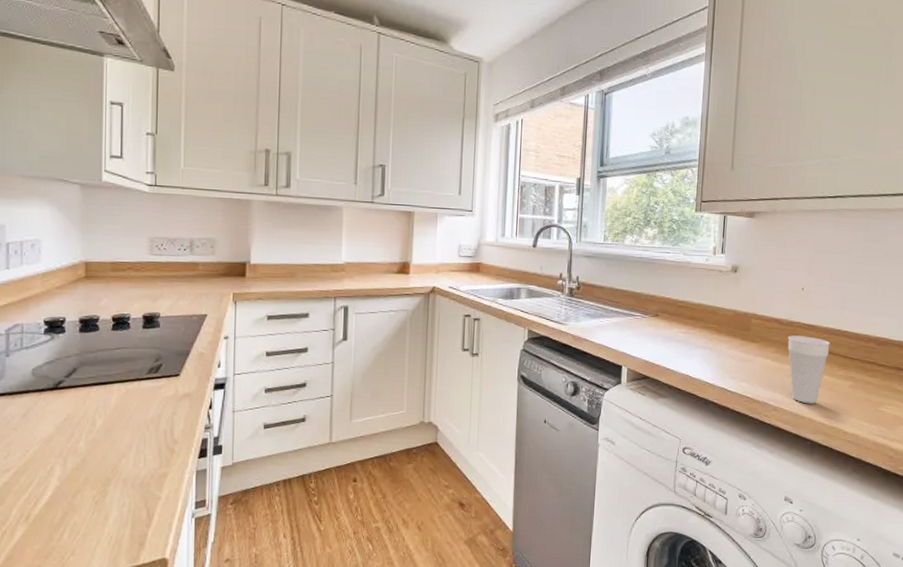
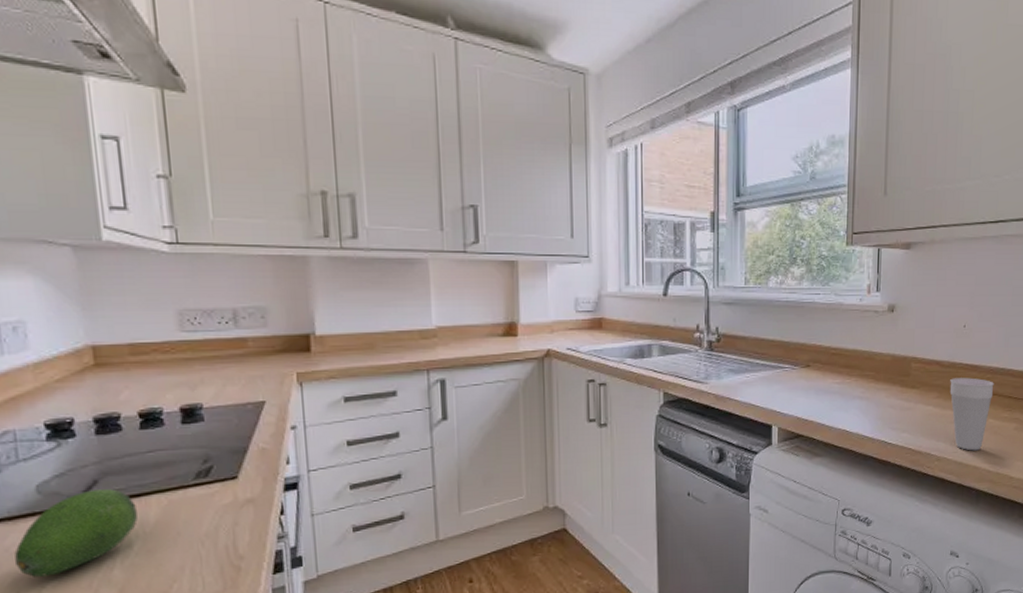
fruit: none [10,376,102,443] -> present [14,489,138,577]

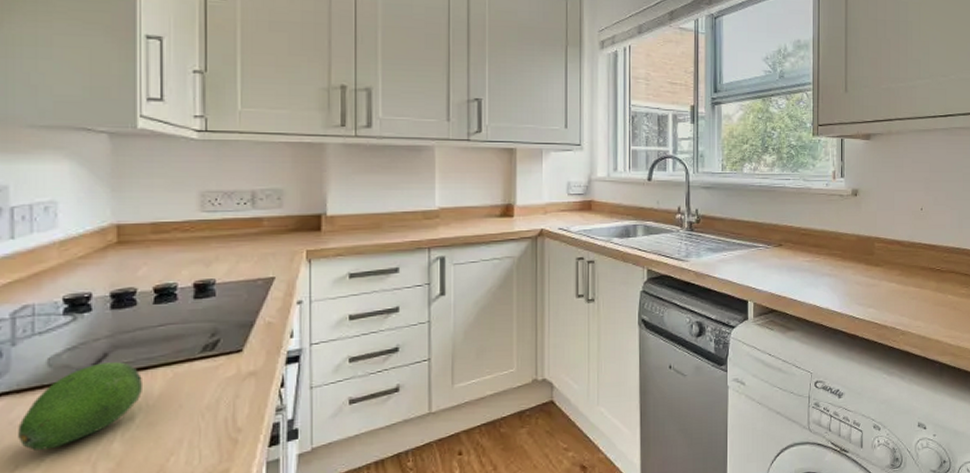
cup: present [949,377,994,451] -> none [911,256,951,325]

